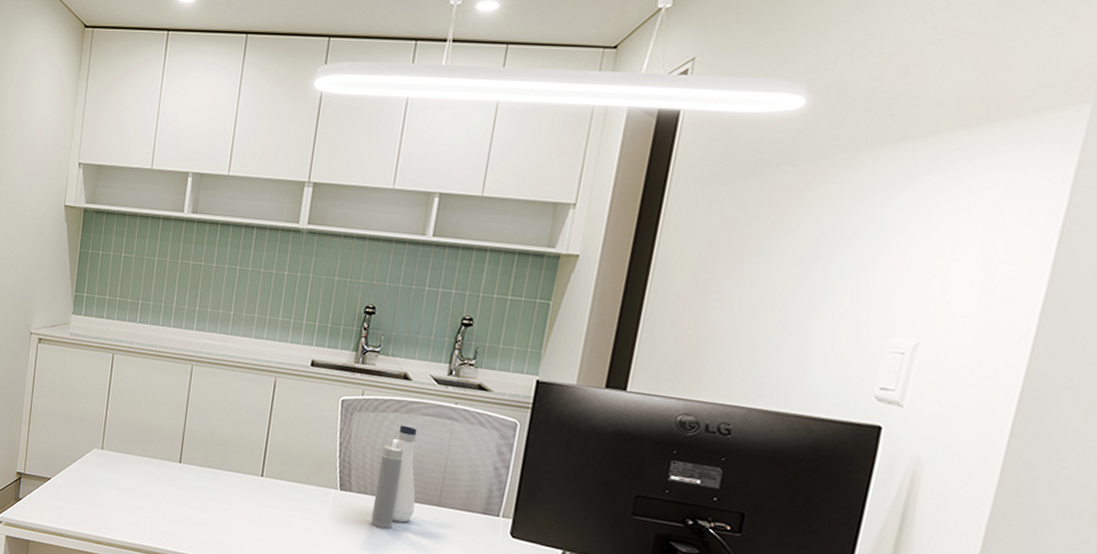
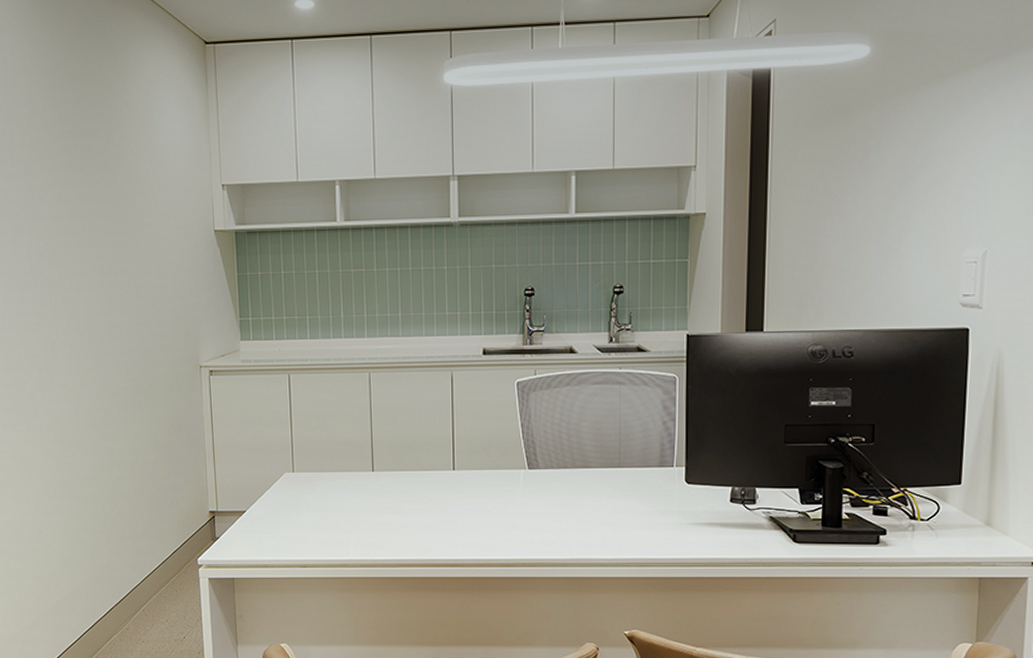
water bottle: present [371,425,417,530] -> none [560,397,598,499]

